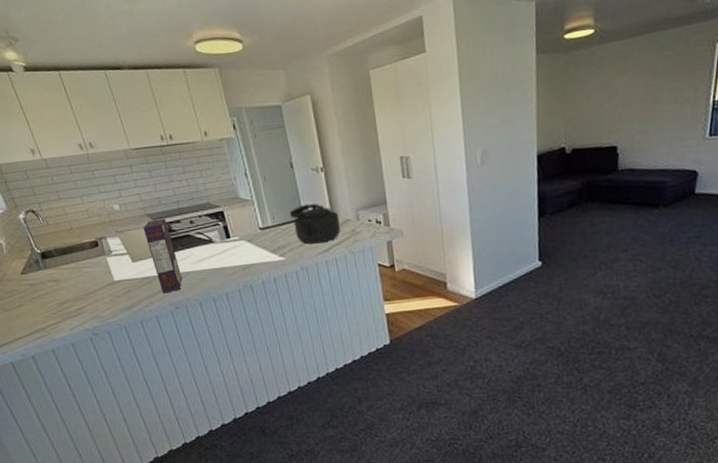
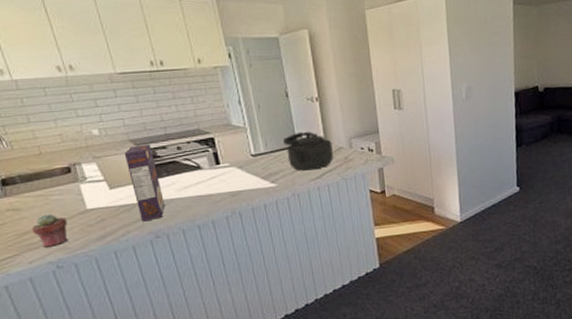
potted succulent: none [70,285,100,316] -> present [32,214,68,248]

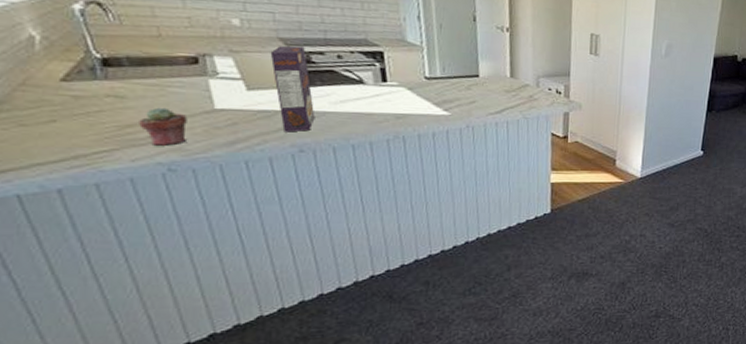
kettle: present [284,131,333,171] -> none [464,61,518,104]

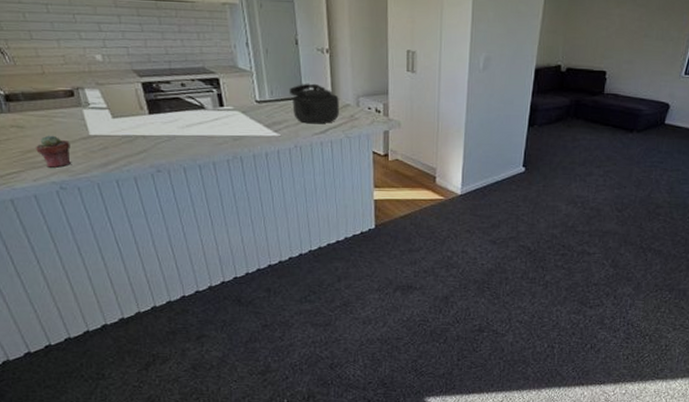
cereal box: present [270,45,315,133] -> none [127,76,167,155]
kettle: none [464,61,518,104] -> present [290,83,339,124]

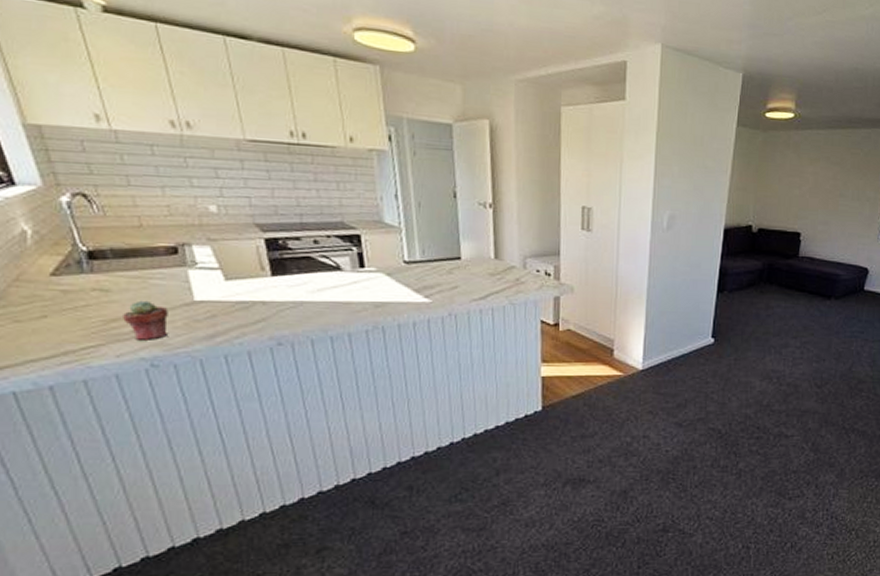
kettle: present [290,83,339,124] -> none [445,241,503,289]

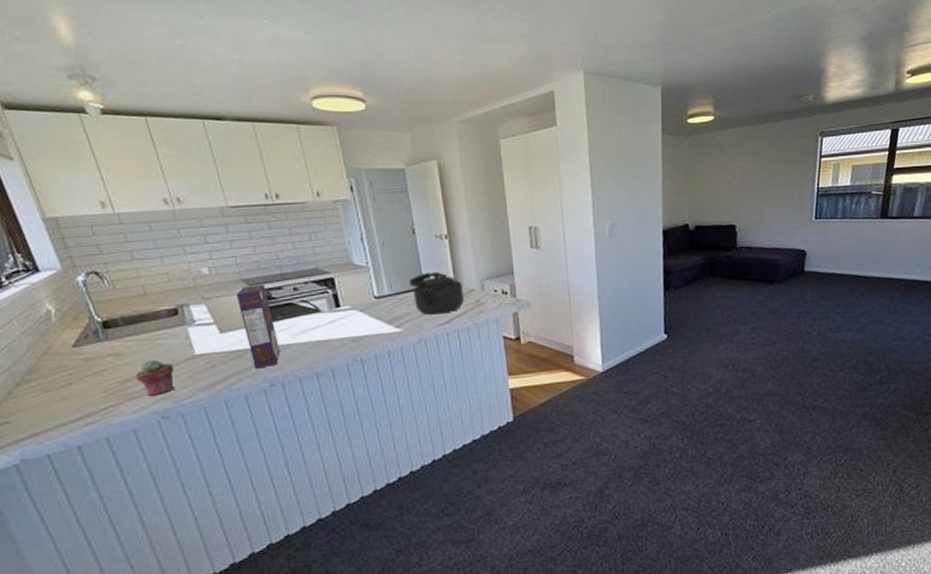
cereal box: none [247,231,293,324] -> present [236,284,281,369]
kettle: none [445,241,503,289] -> present [410,271,464,315]

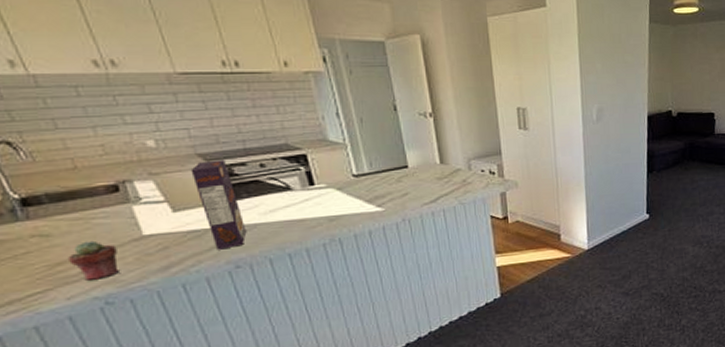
kettle: present [410,271,464,315] -> none [392,150,450,194]

